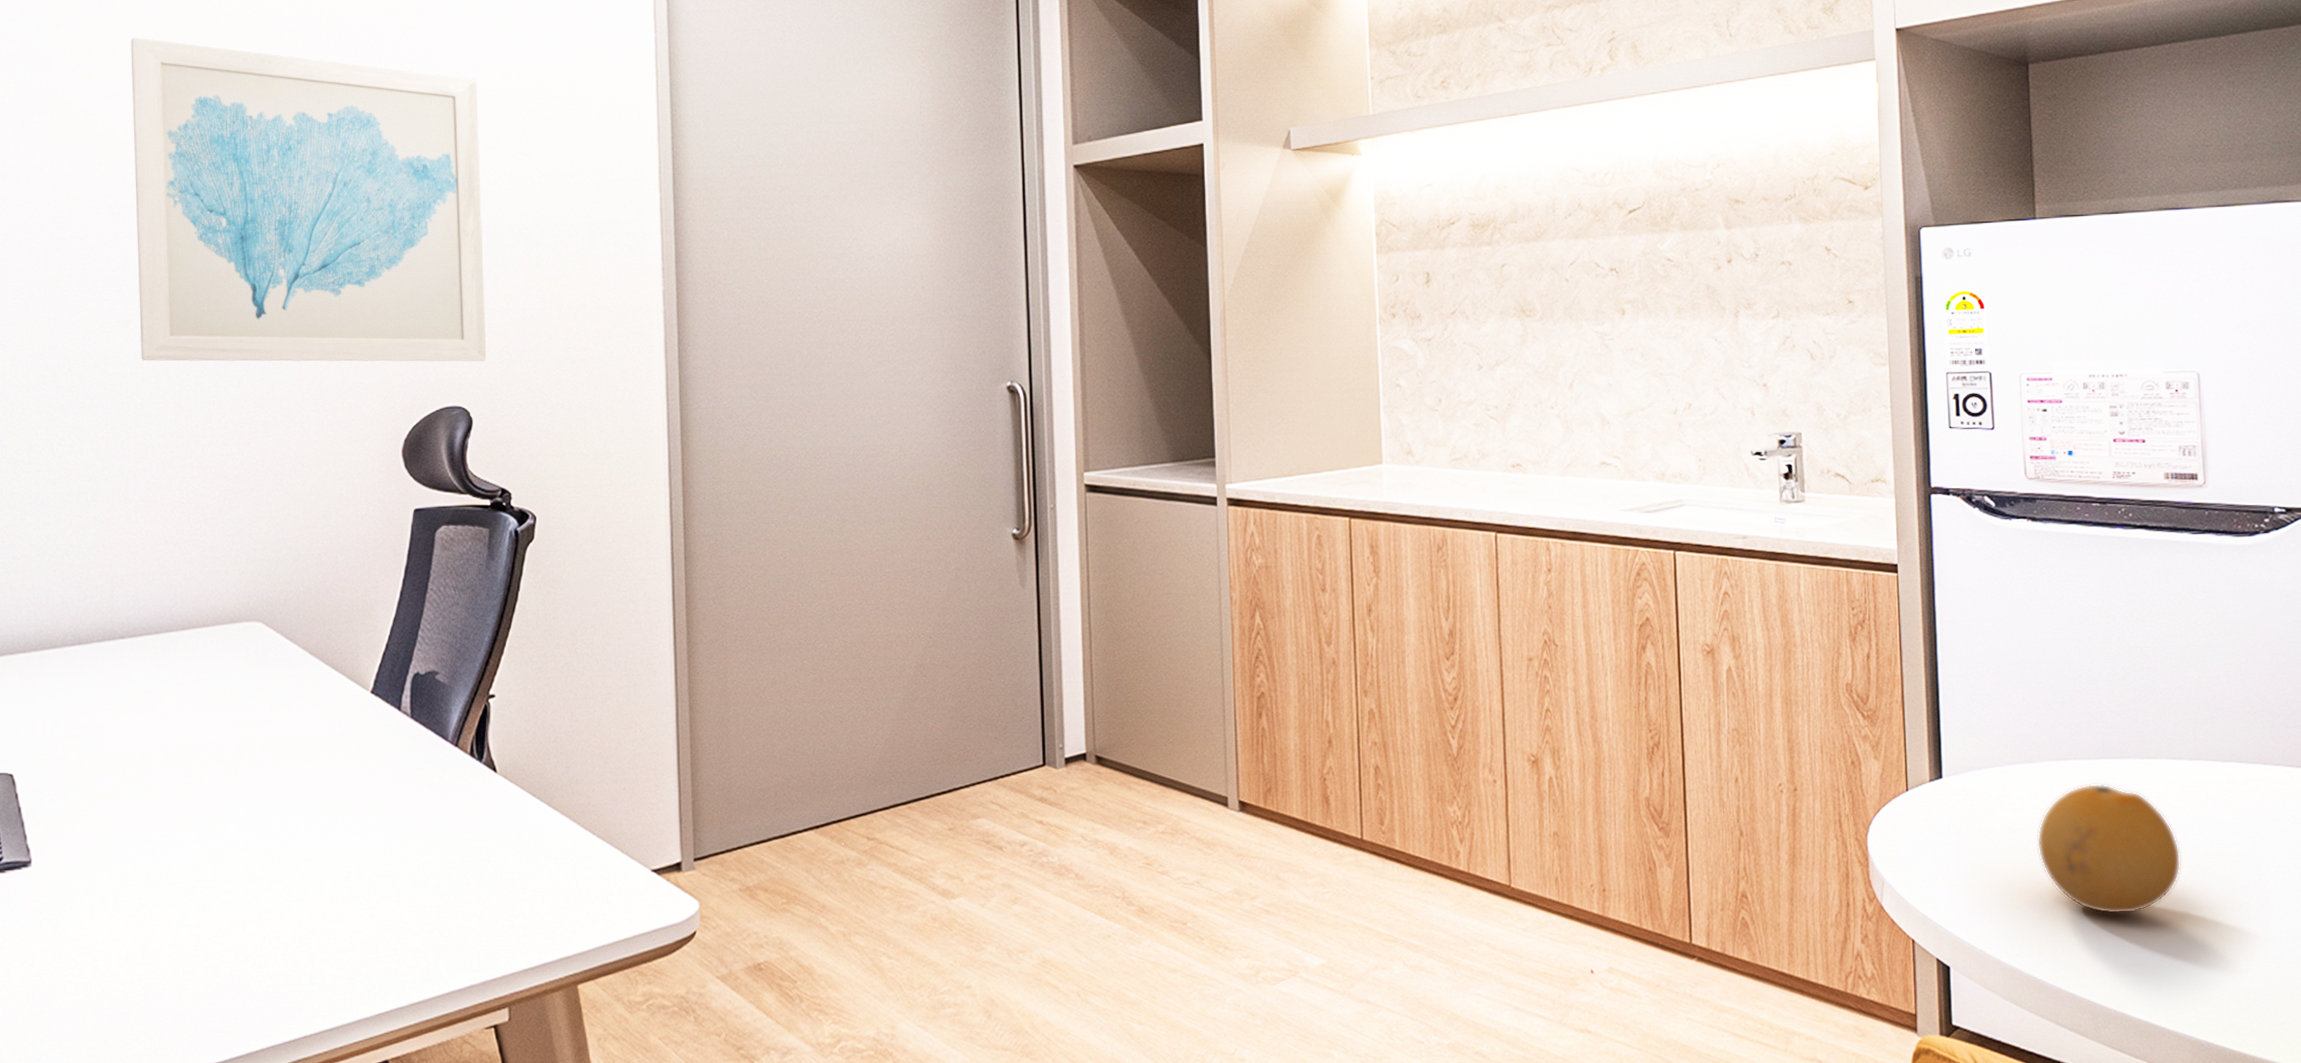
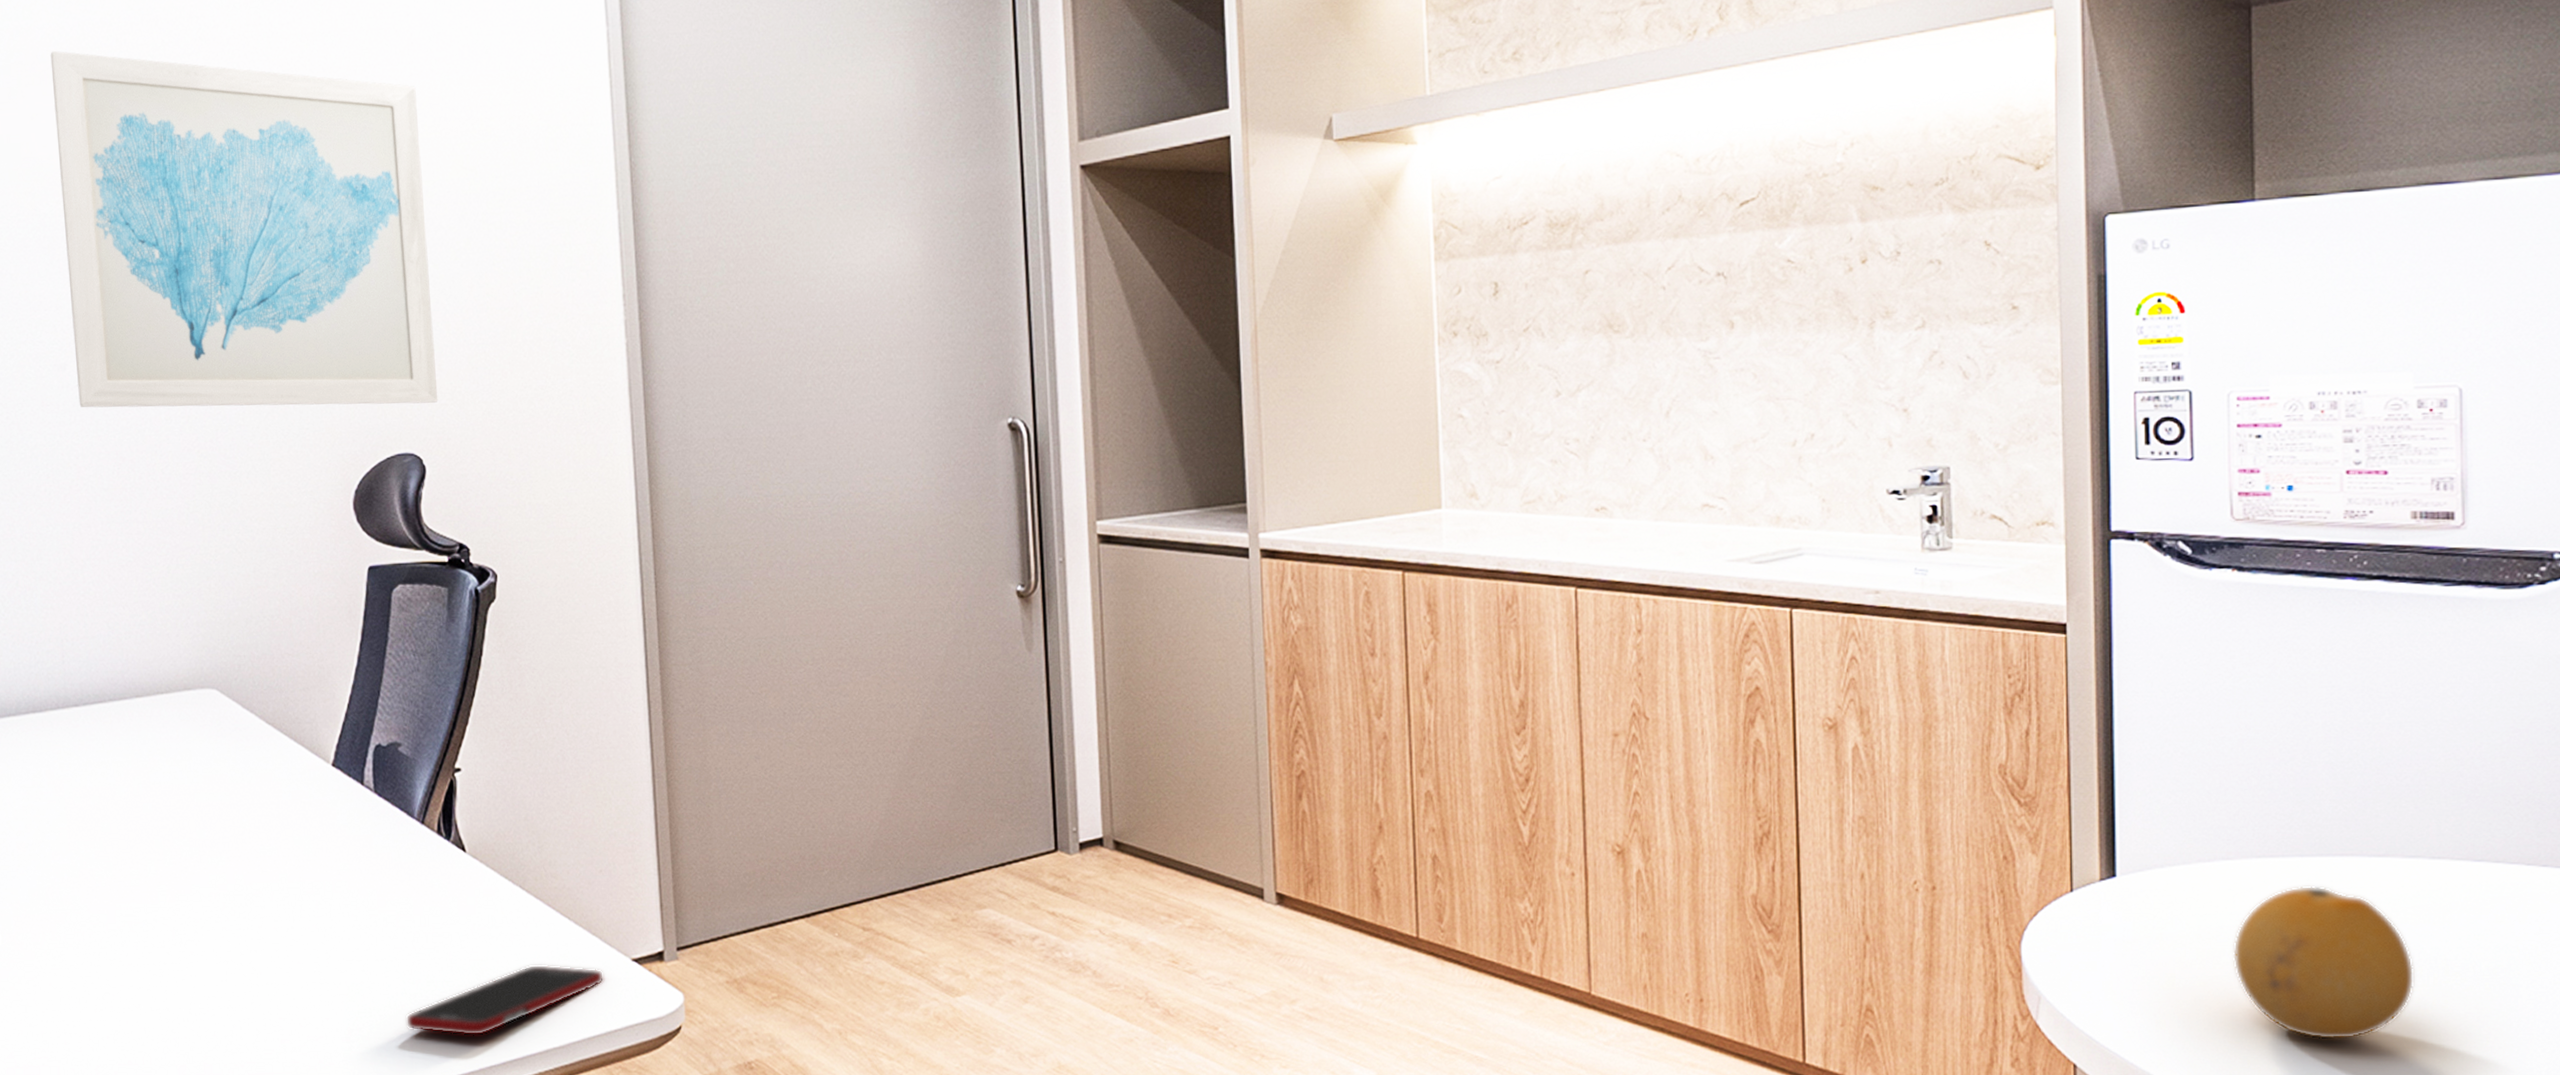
cell phone: none [432,876,625,945] -> present [405,964,605,1036]

